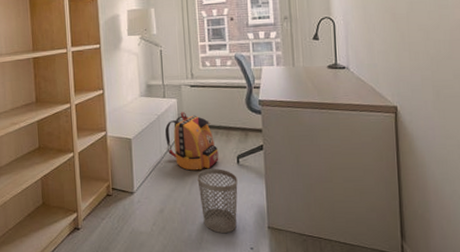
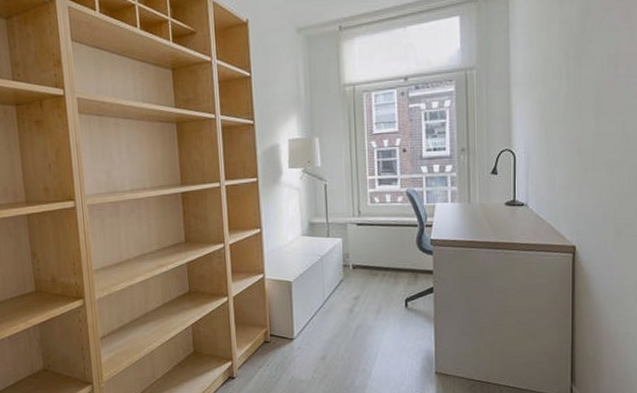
backpack: present [164,112,219,171] -> none [328,252,386,315]
wastebasket: present [197,169,238,233] -> none [362,313,405,379]

